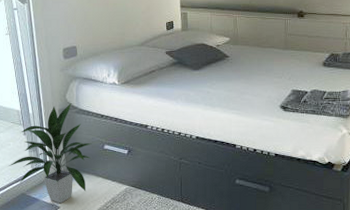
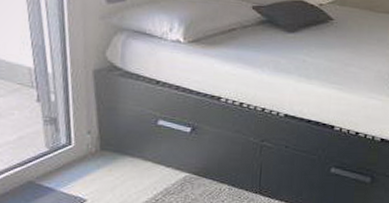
indoor plant: present [9,103,92,204] -> none [9,62,140,195]

